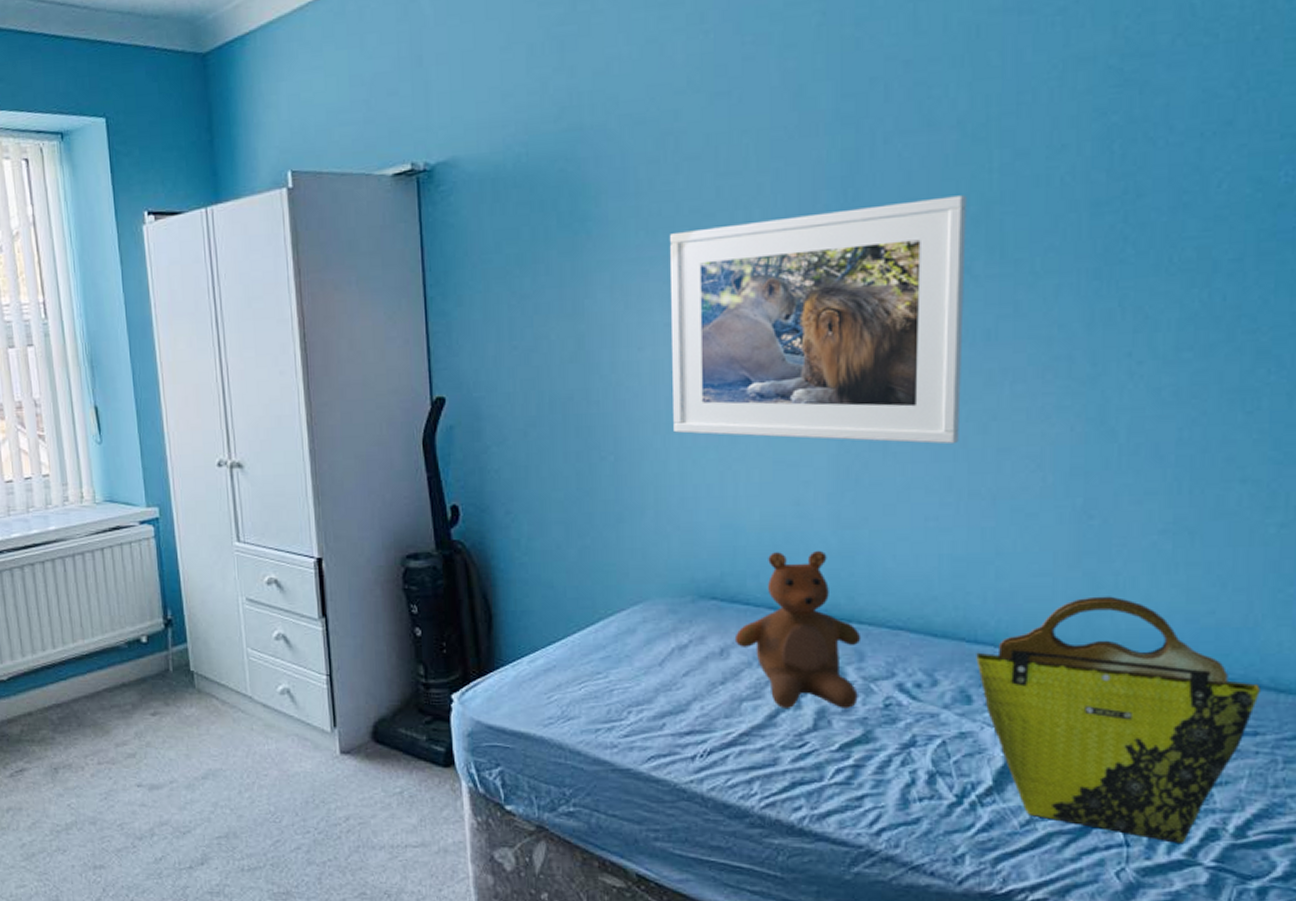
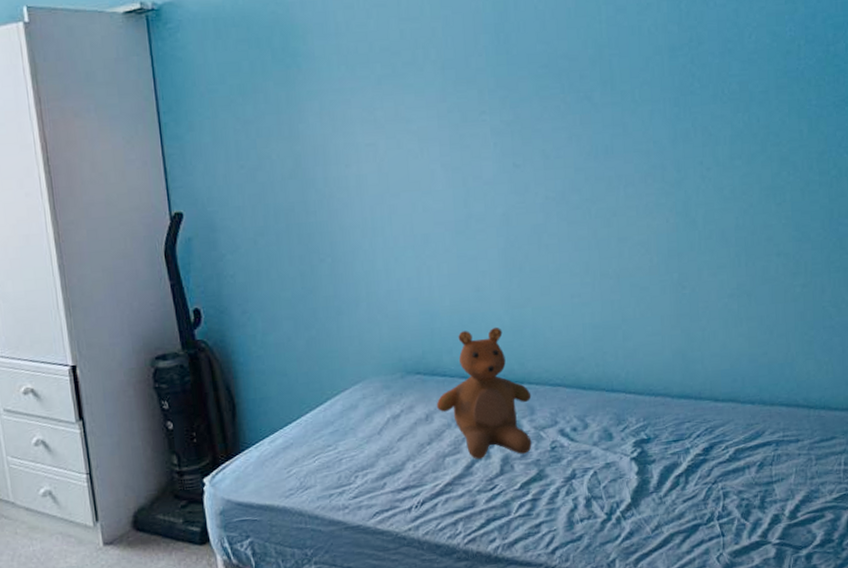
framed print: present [670,195,967,445] -> none [366,40,591,237]
tote bag: present [976,596,1261,843] -> none [613,347,799,529]

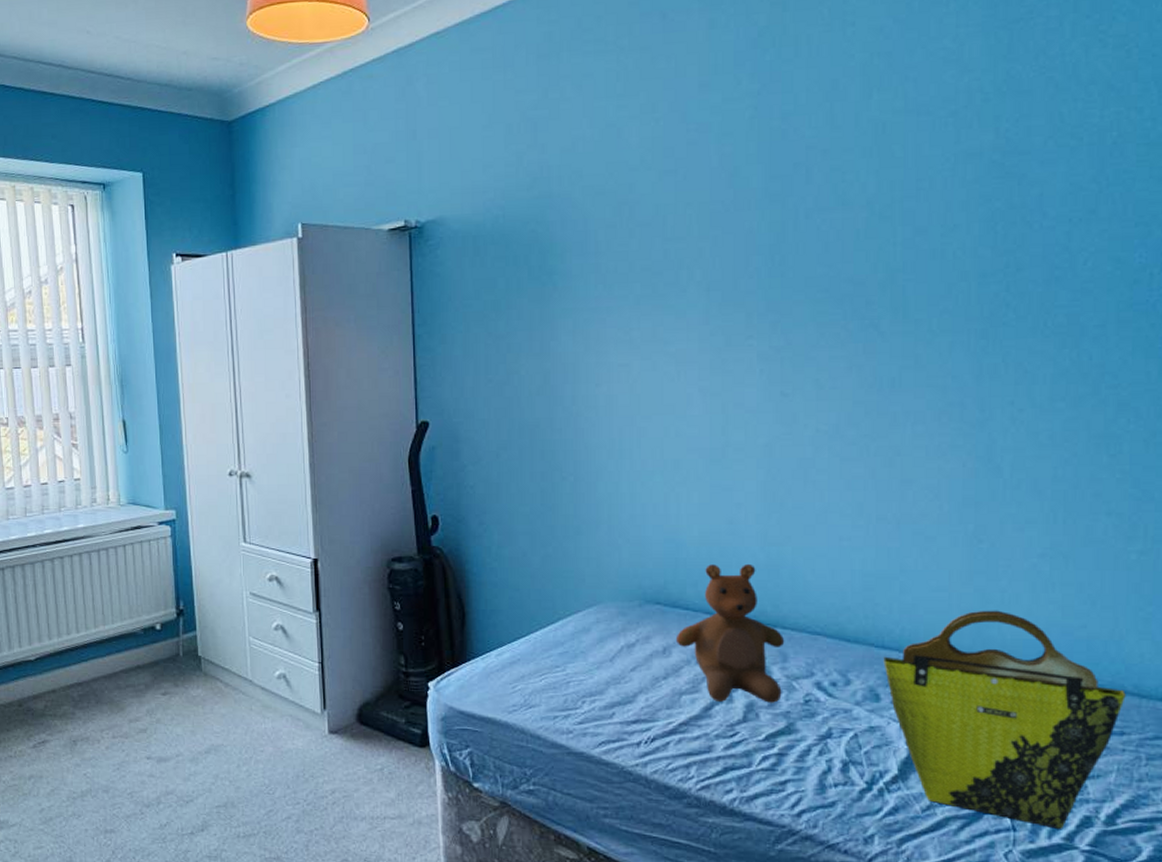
tote bag: none [613,347,799,529] -> present [883,610,1126,829]

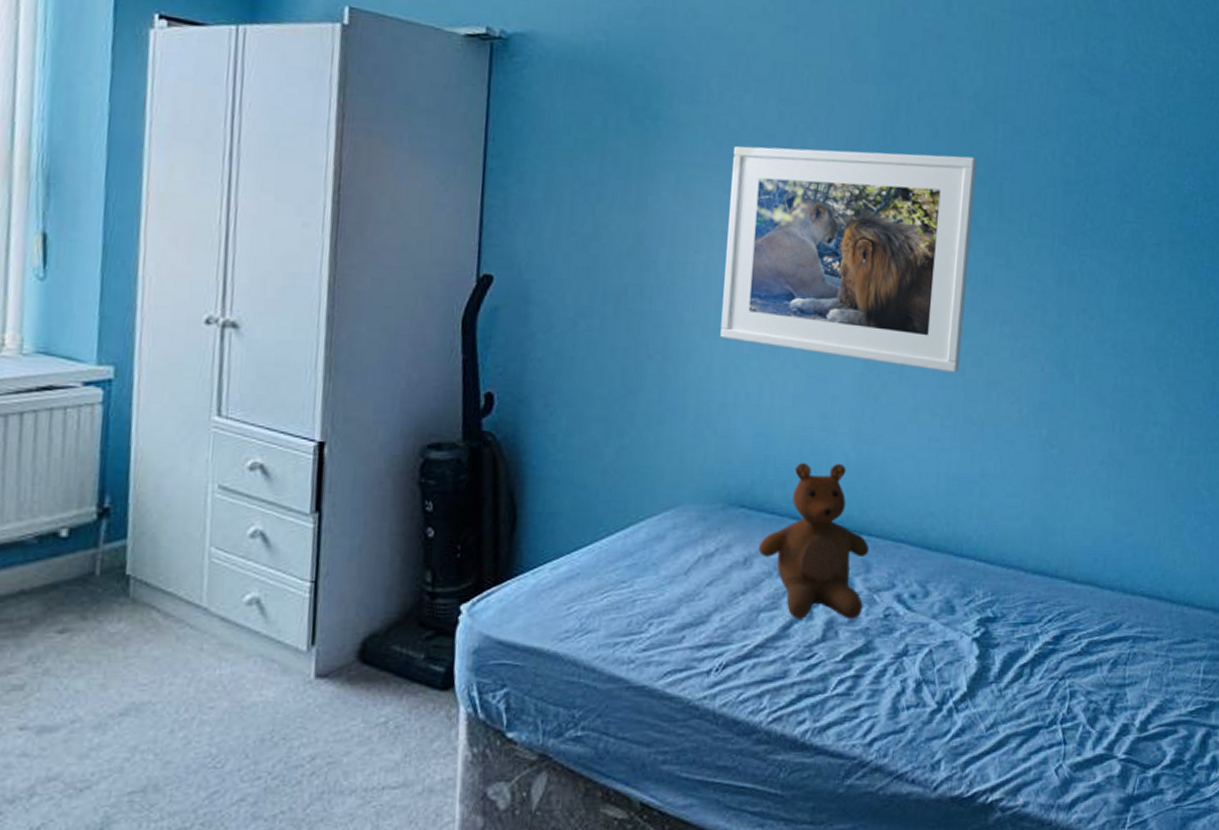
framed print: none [625,264,875,475] -> present [720,145,977,373]
tote bag: present [883,610,1126,829] -> none [960,516,1161,739]

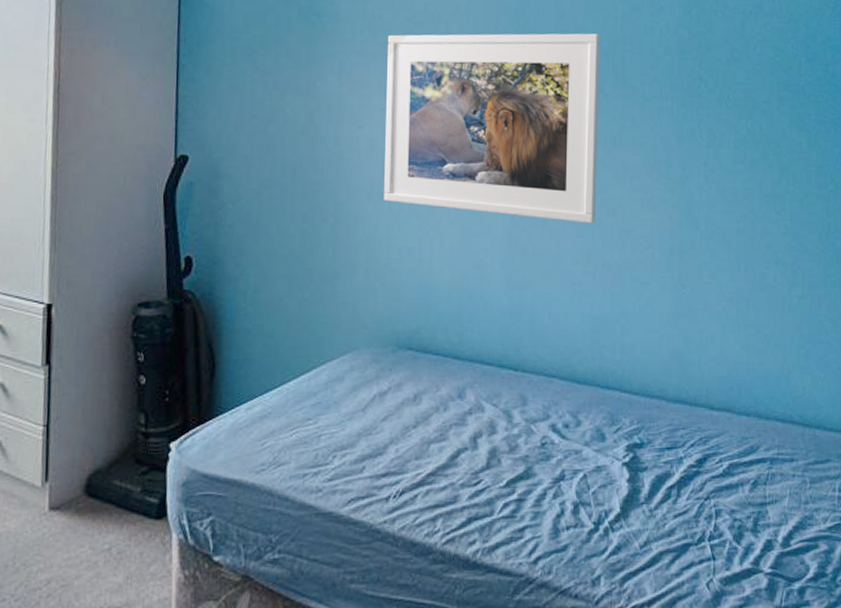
teddy bear: present [758,463,870,619] -> none [426,307,525,449]

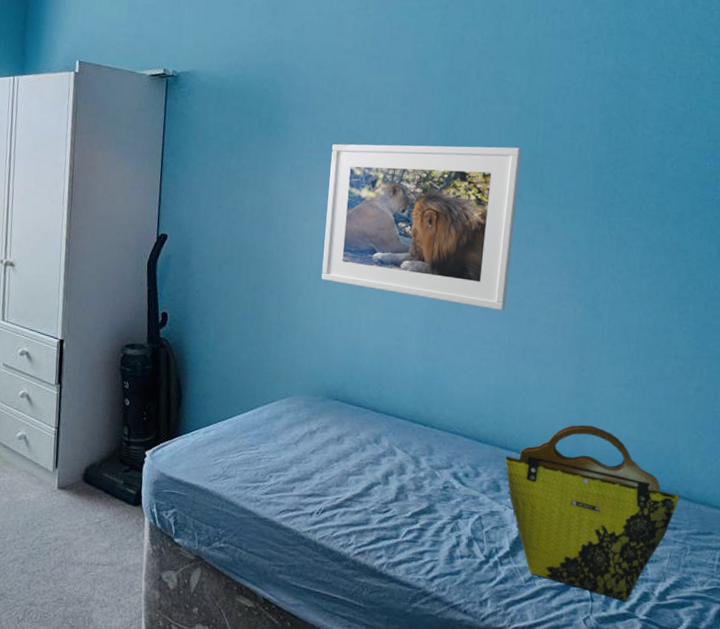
tote bag: none [608,350,794,555] -> present [505,424,679,601]

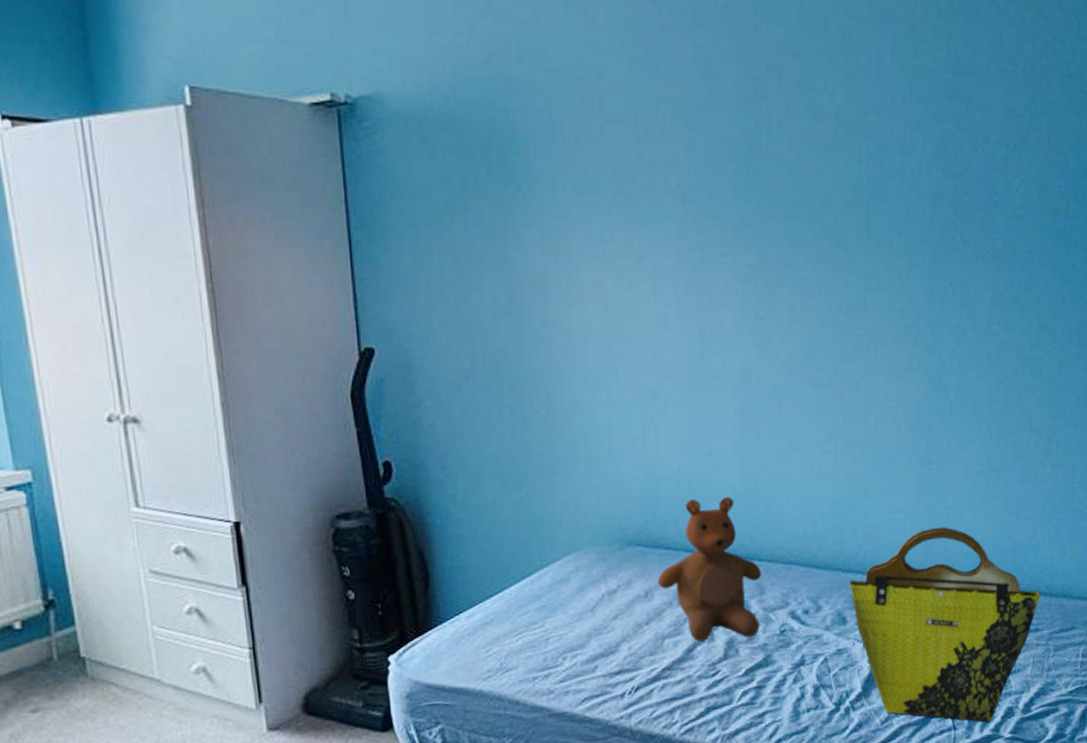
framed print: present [321,143,522,311] -> none [596,180,842,400]
teddy bear: none [348,371,433,487] -> present [657,496,762,642]

